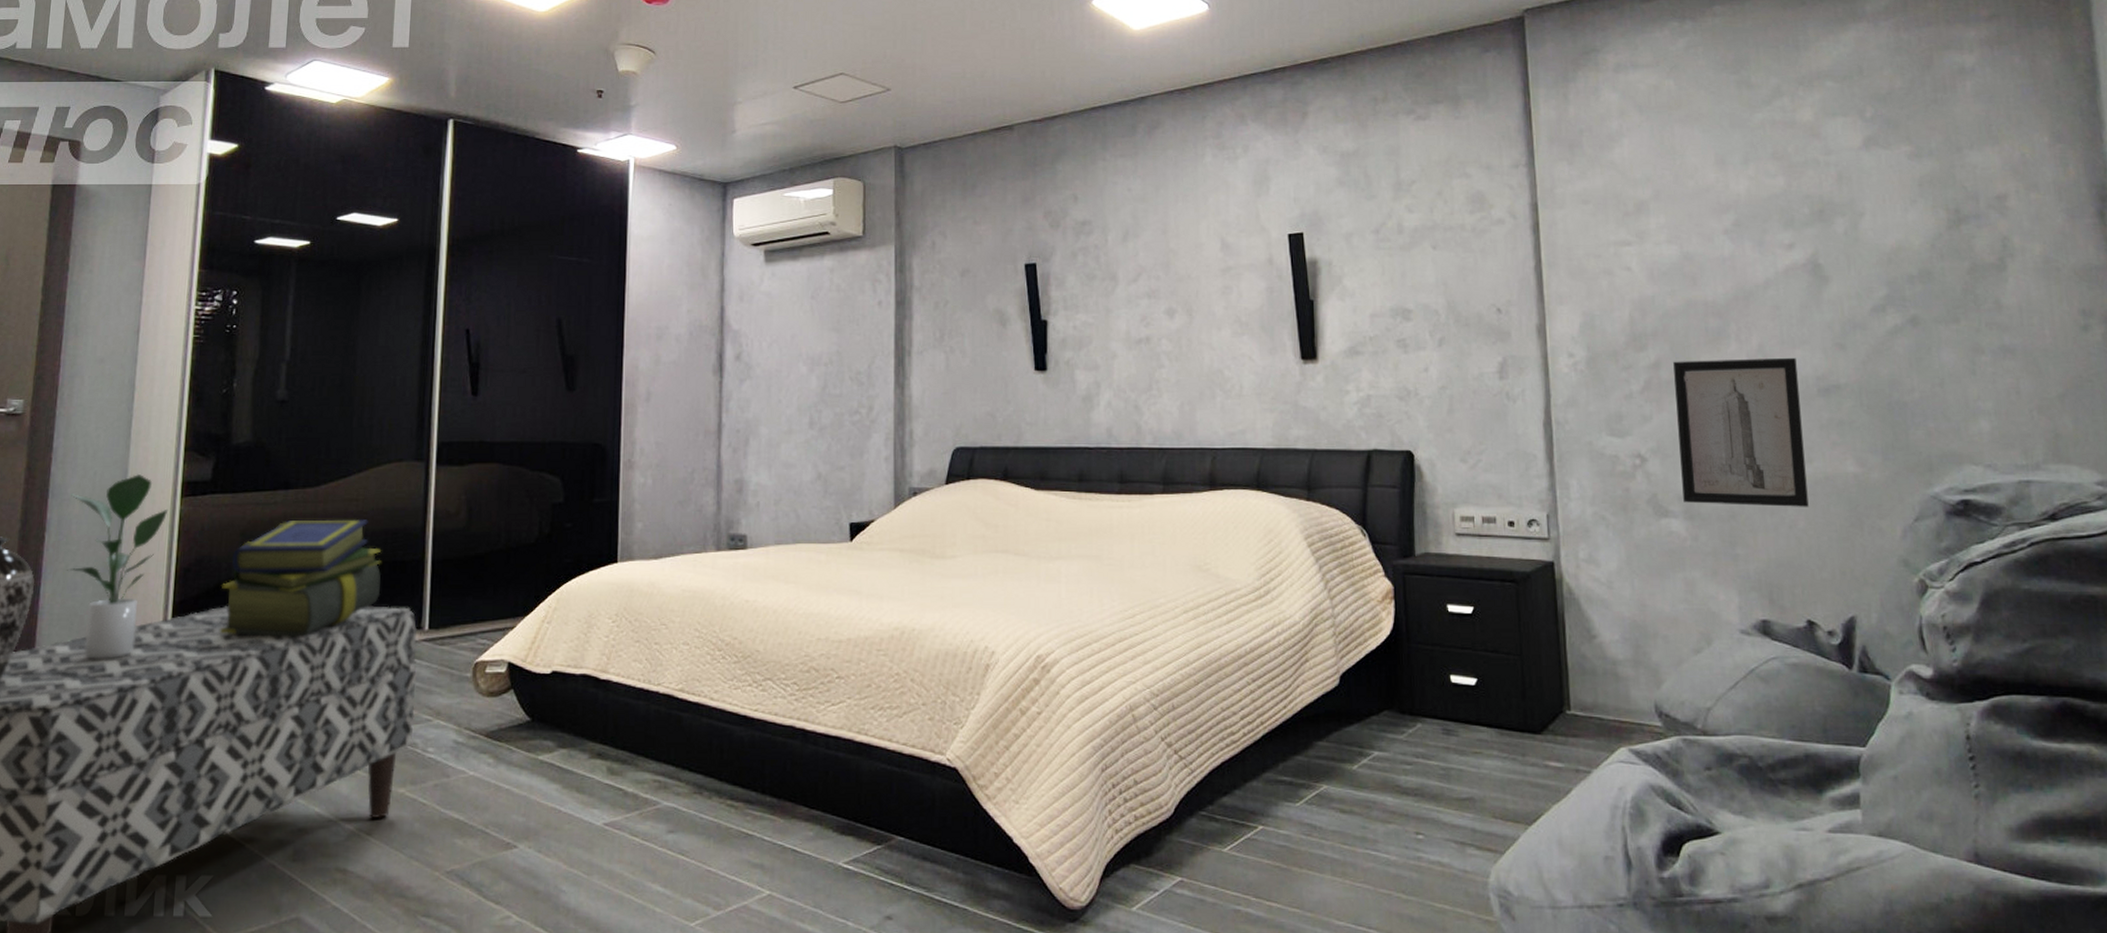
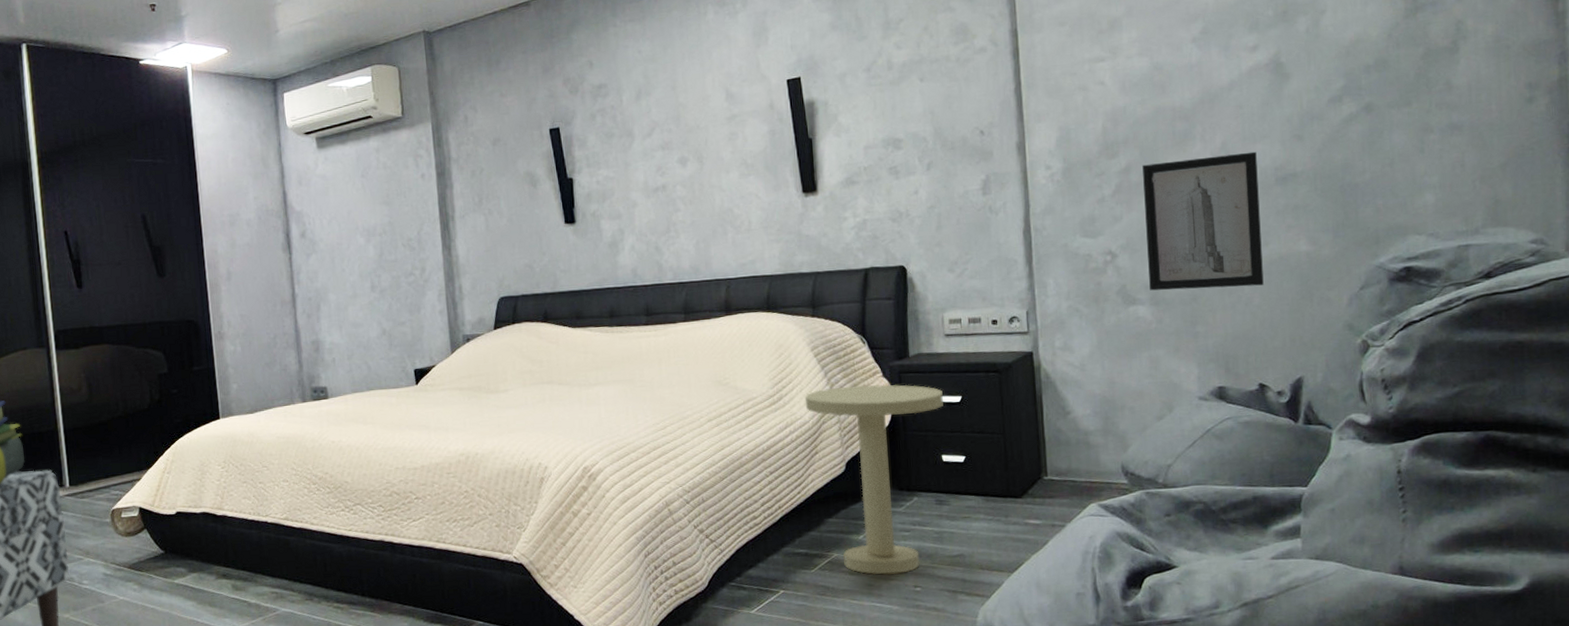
side table: none [1295,584,1453,816] -> present [804,384,943,575]

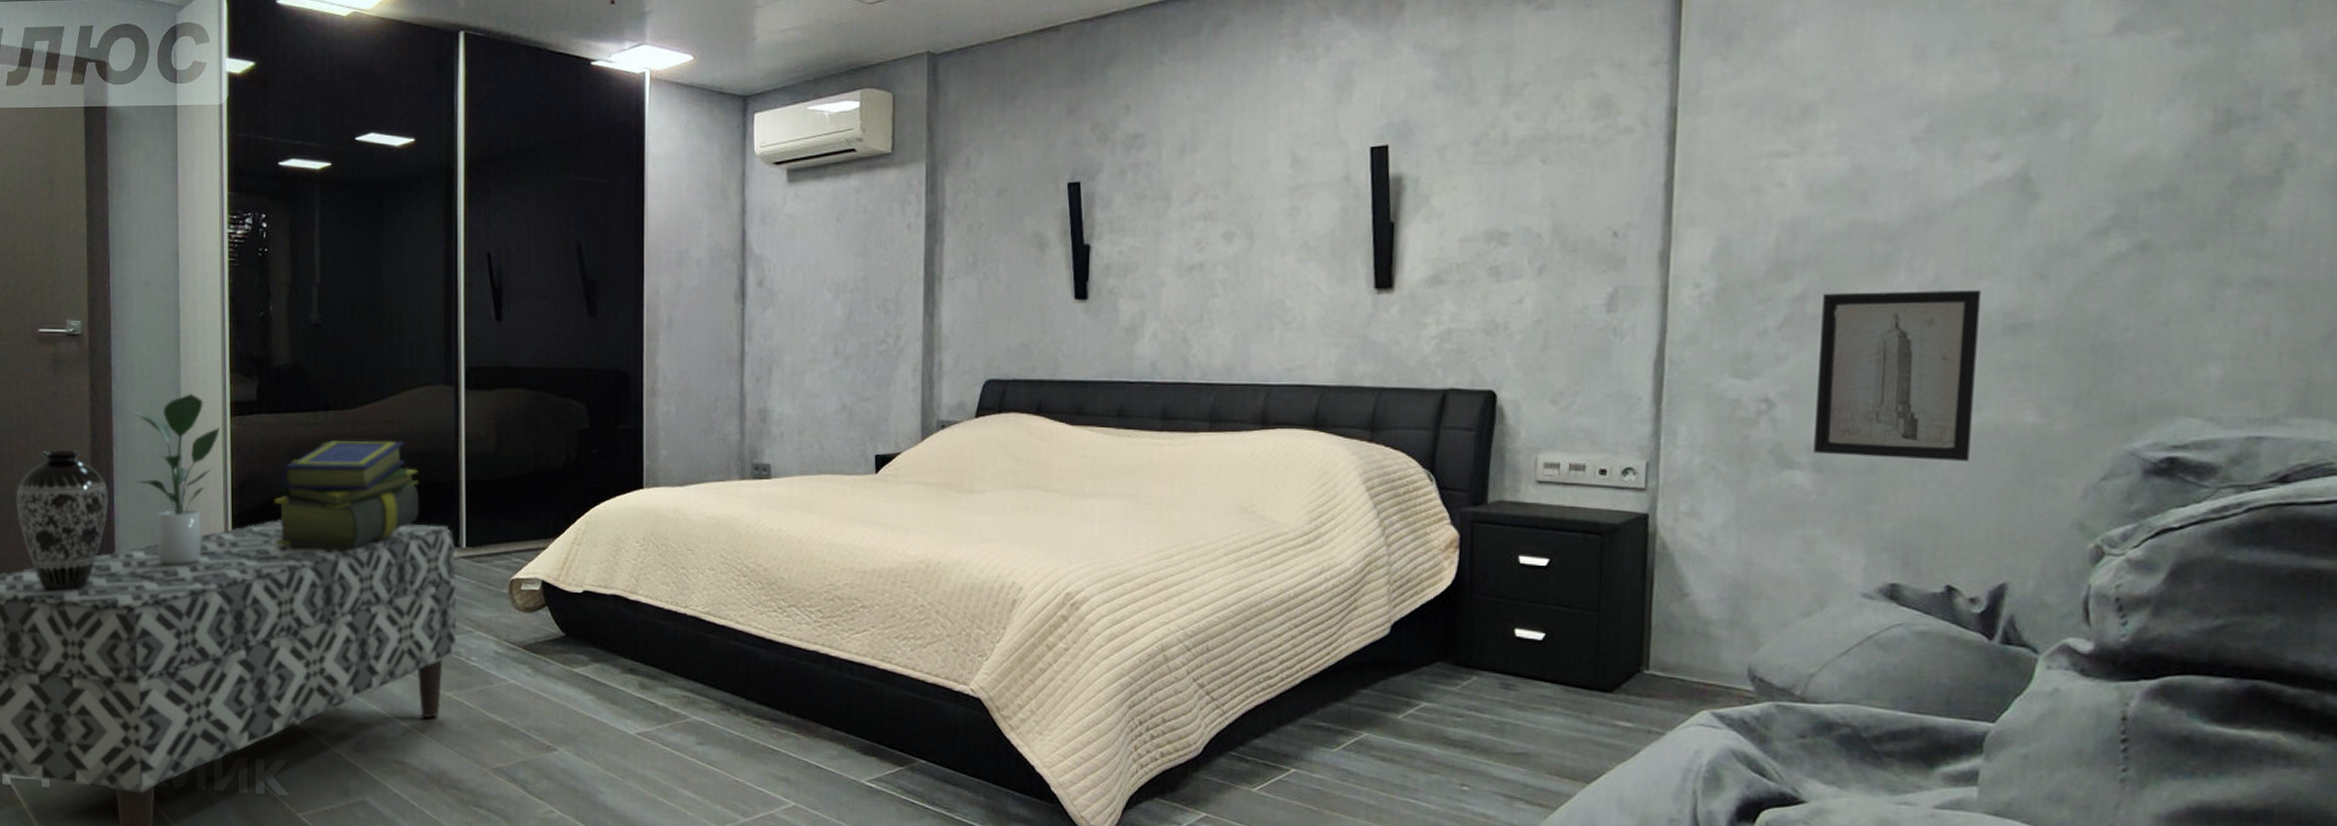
side table: present [804,384,943,575] -> none [1348,530,1525,767]

